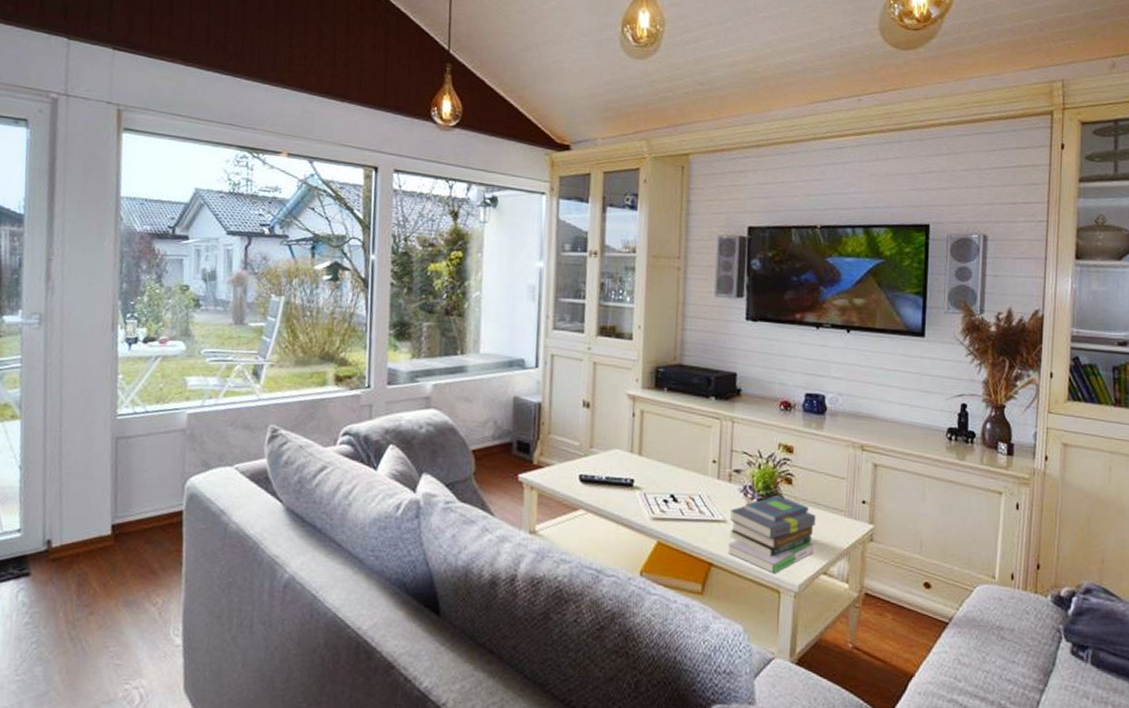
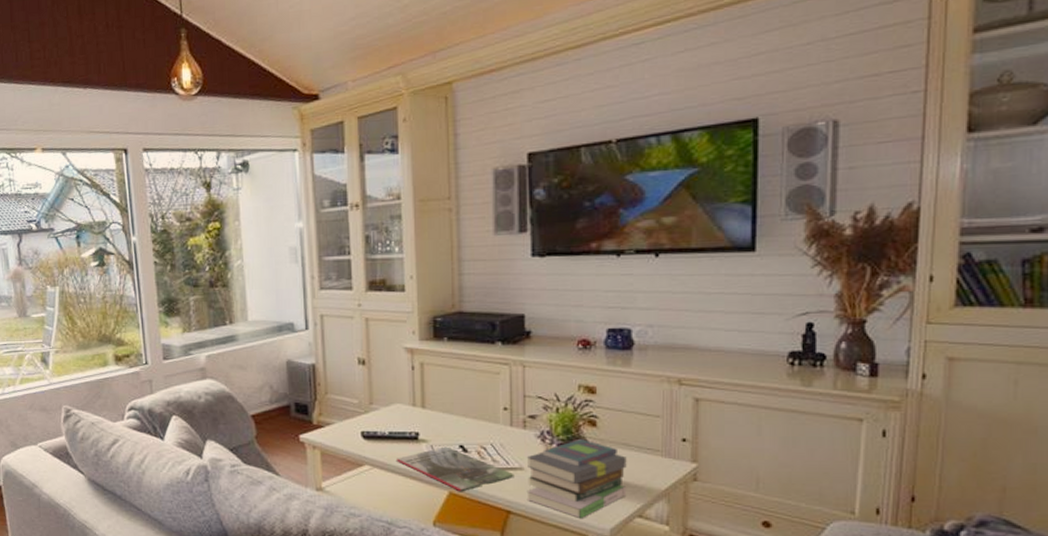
magazine: none [610,495,718,542] -> present [395,446,514,492]

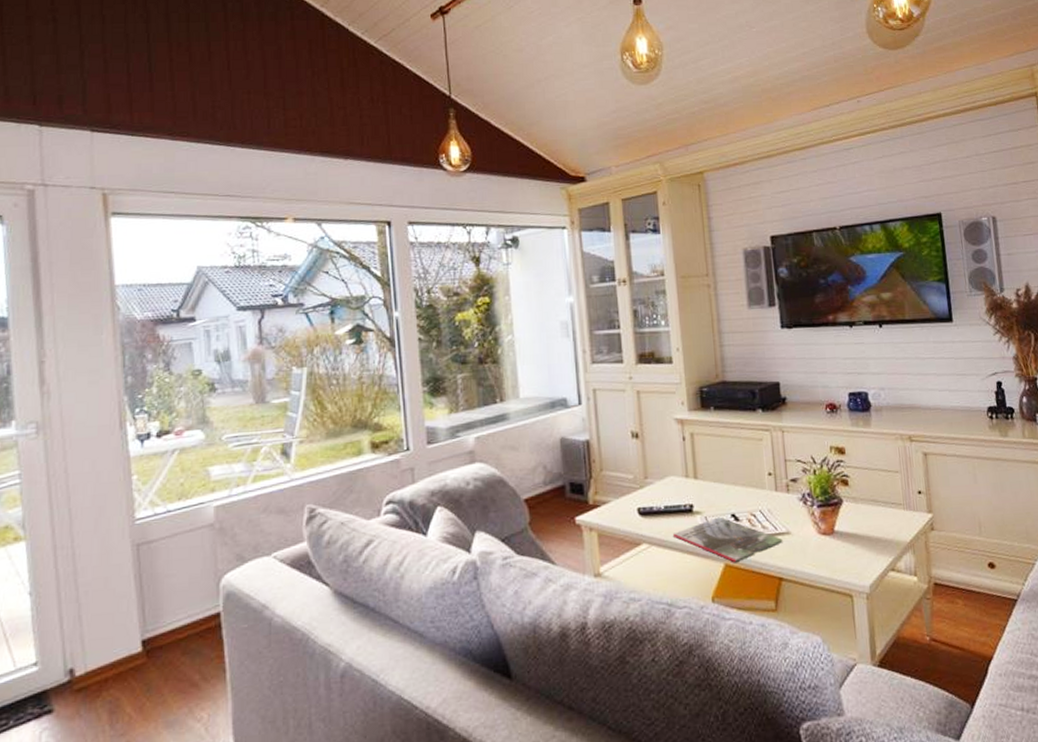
books: present [526,438,627,518] -> none [793,498,880,578]

